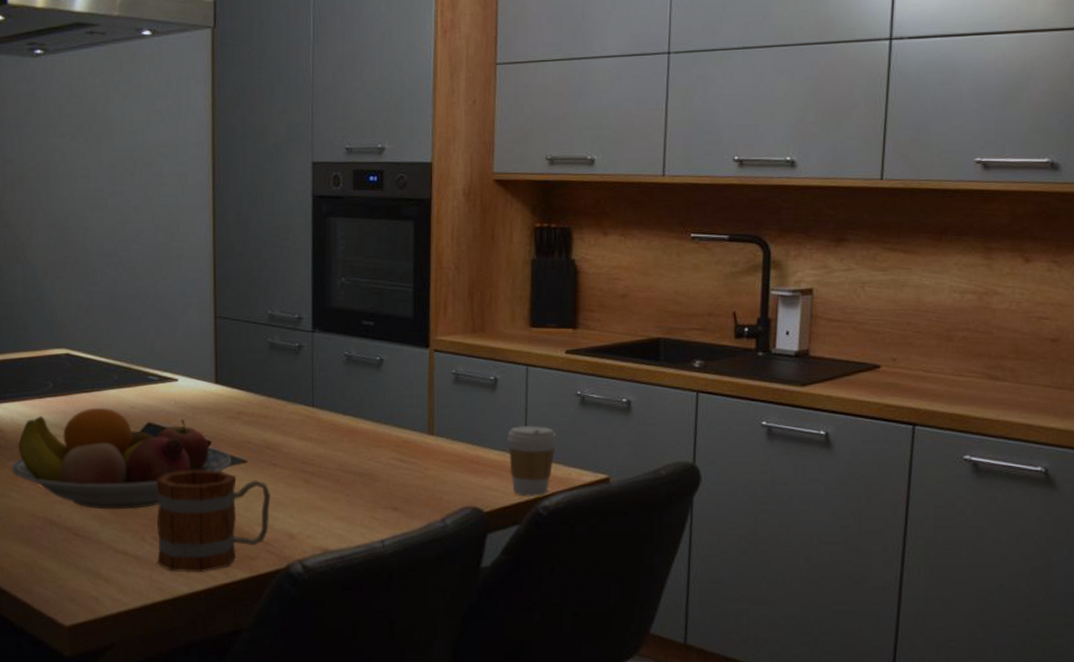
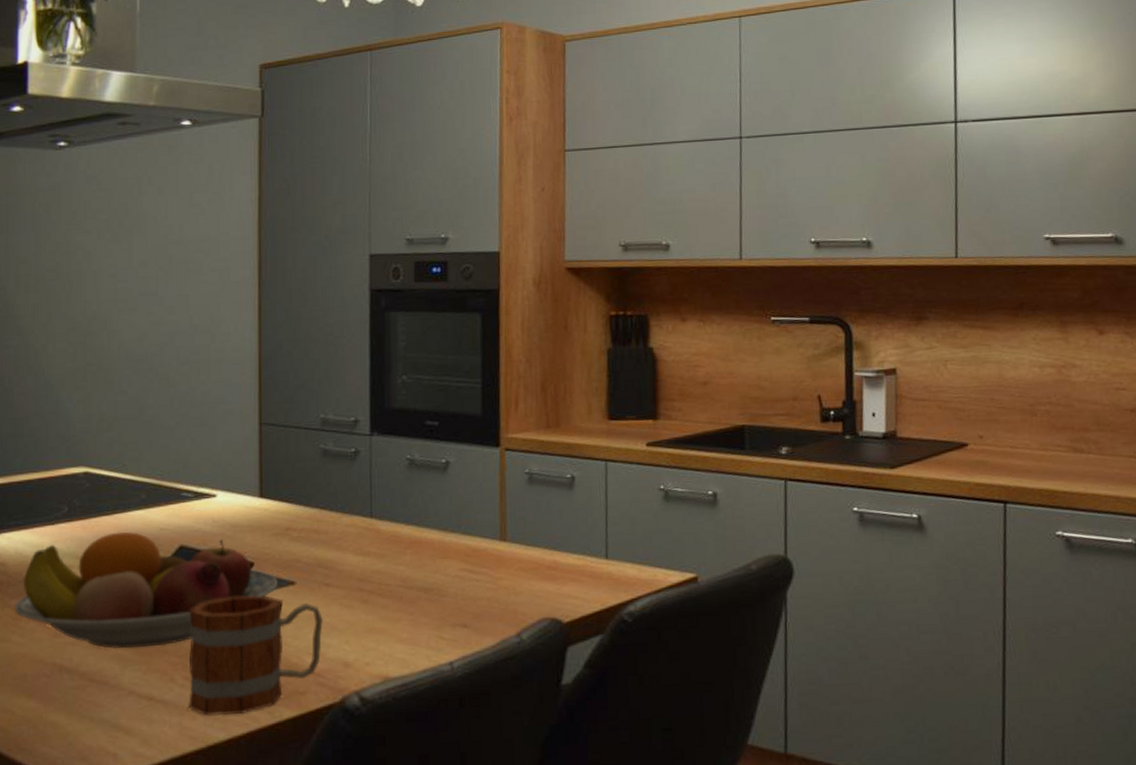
coffee cup: present [507,425,557,497] -> none [587,524,641,603]

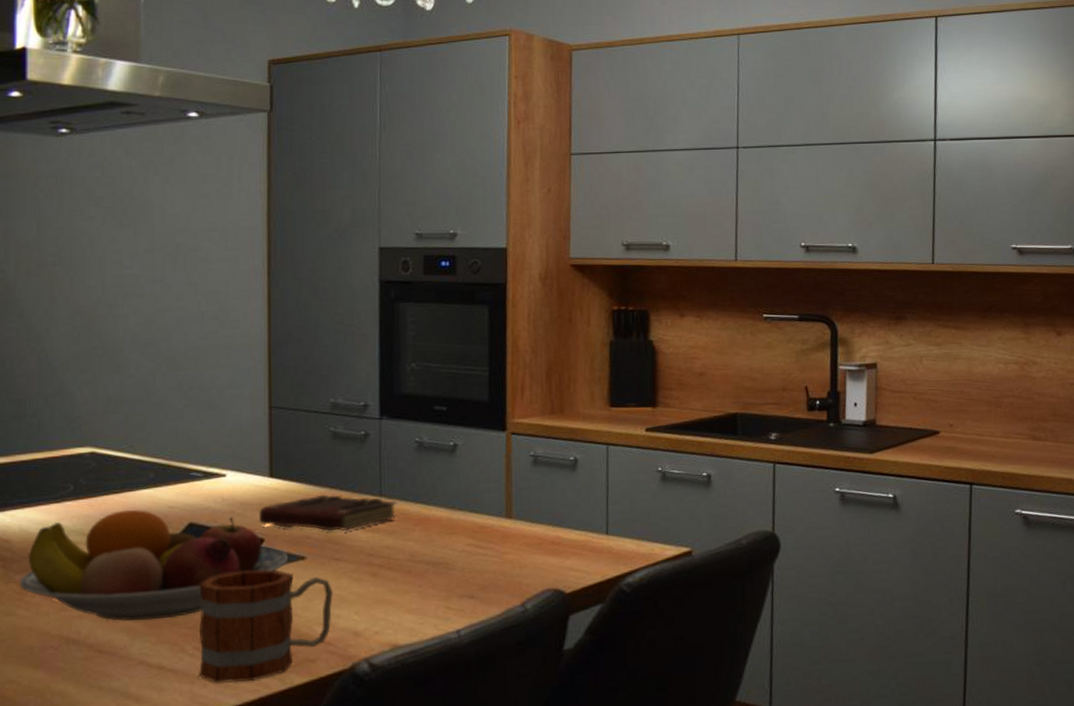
book: none [248,515,388,555] -> present [258,494,397,532]

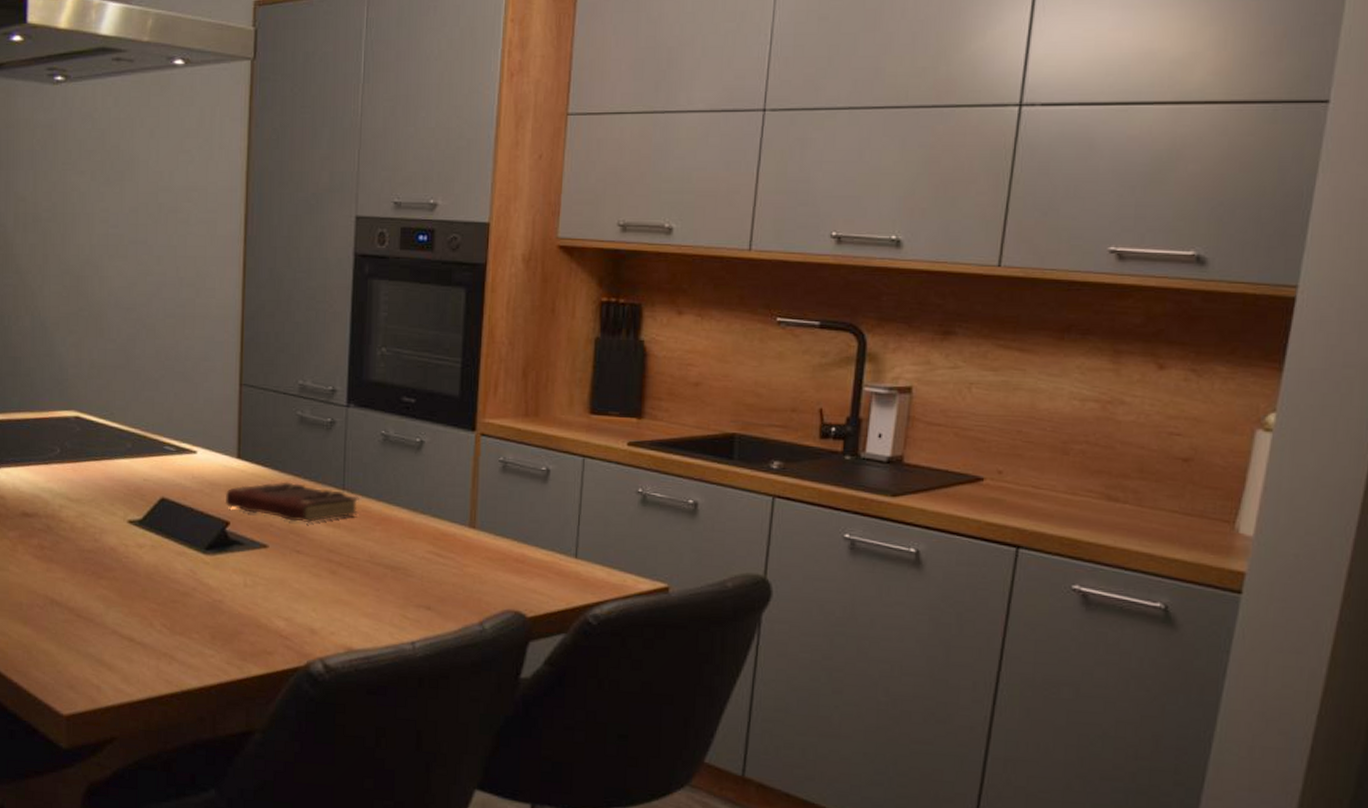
fruit bowl: present [18,509,289,621] -> none [11,478,252,592]
mug: present [199,569,333,683] -> none [165,552,292,666]

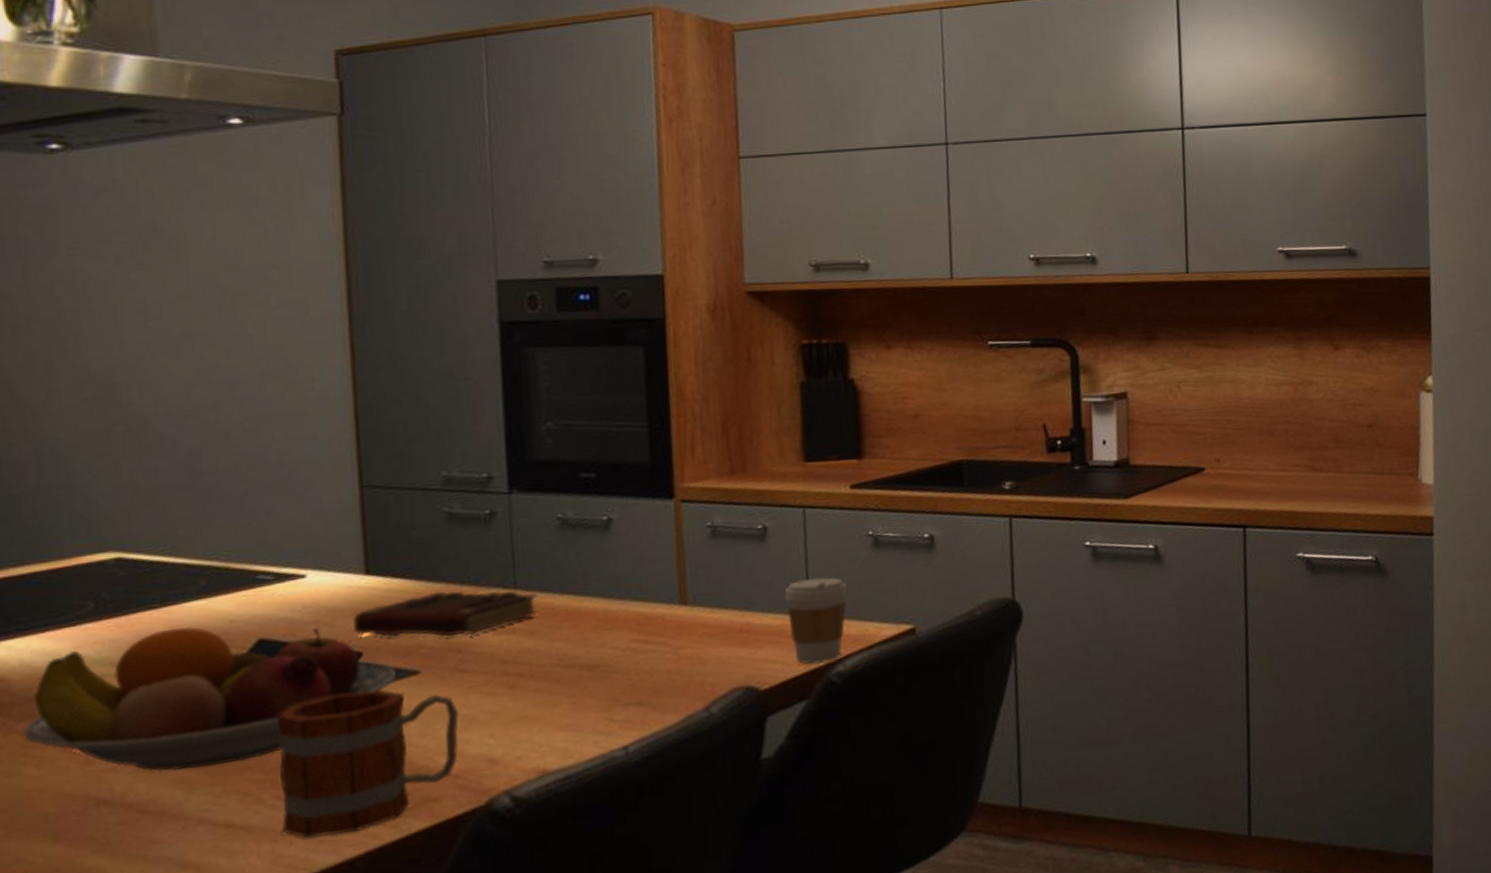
fruit bowl: none [11,478,252,592] -> present [21,626,397,771]
mug: none [165,552,292,666] -> present [276,689,459,839]
coffee cup: none [557,523,613,604] -> present [784,577,848,665]

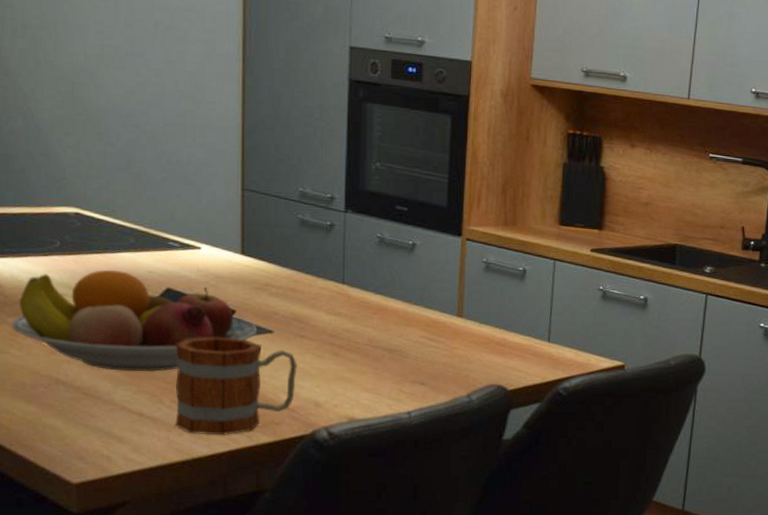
book: present [352,590,538,637] -> none [230,276,358,312]
coffee cup: present [784,577,848,665] -> none [533,314,579,379]

